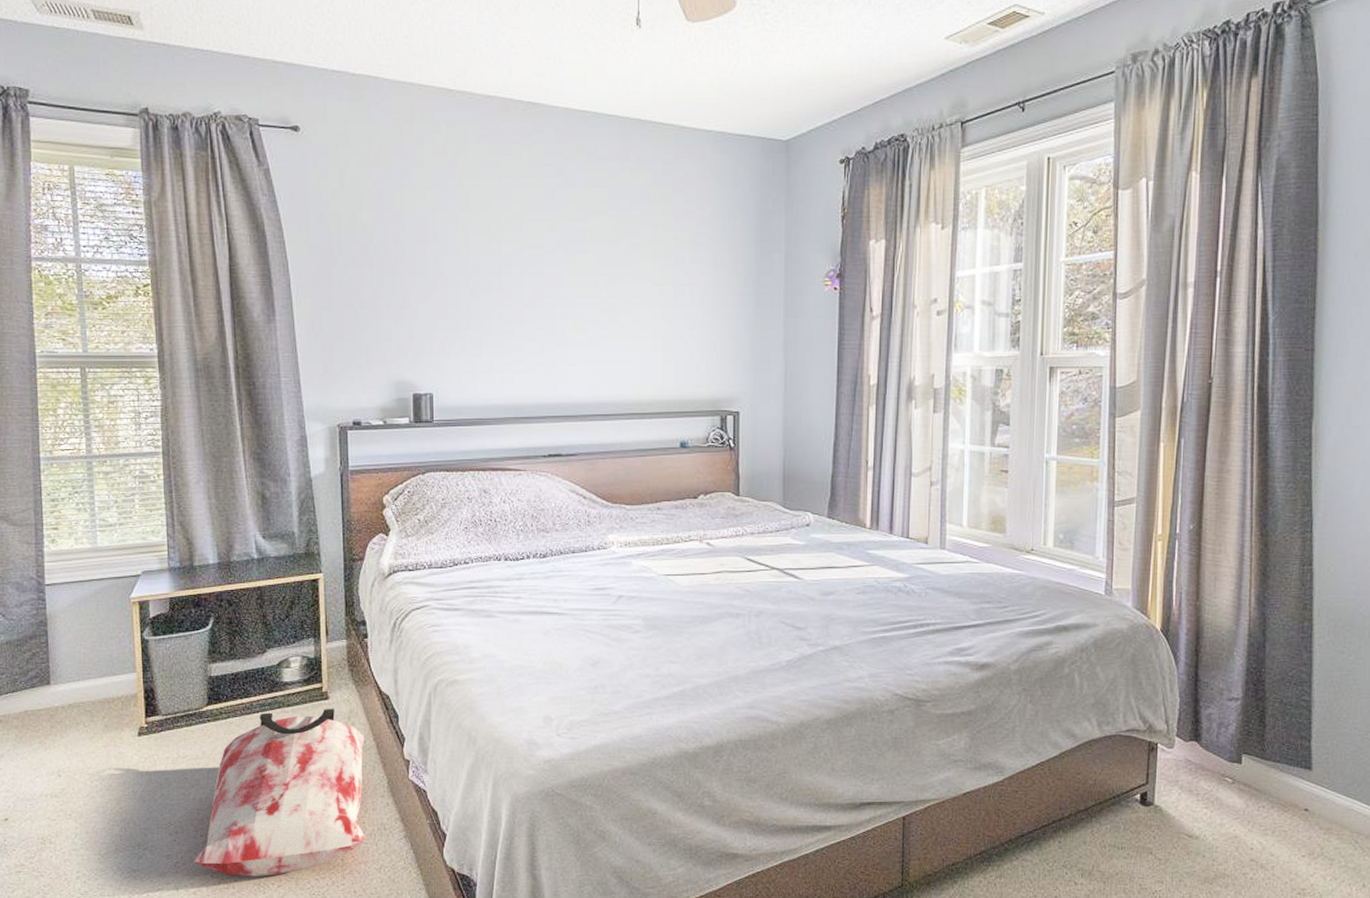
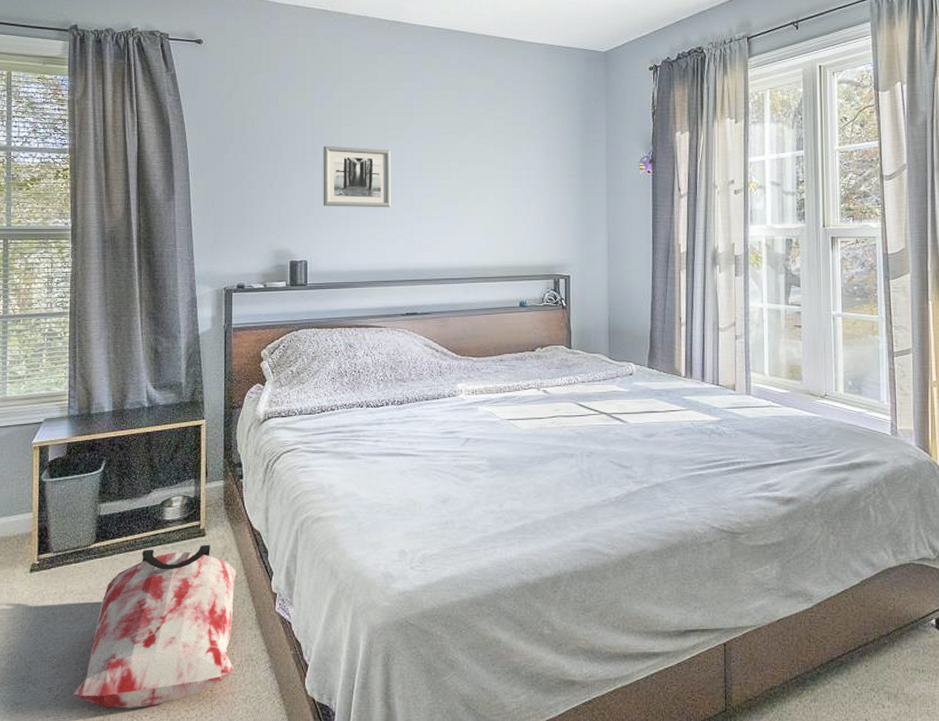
wall art: none [448,256,529,332] -> present [323,145,391,208]

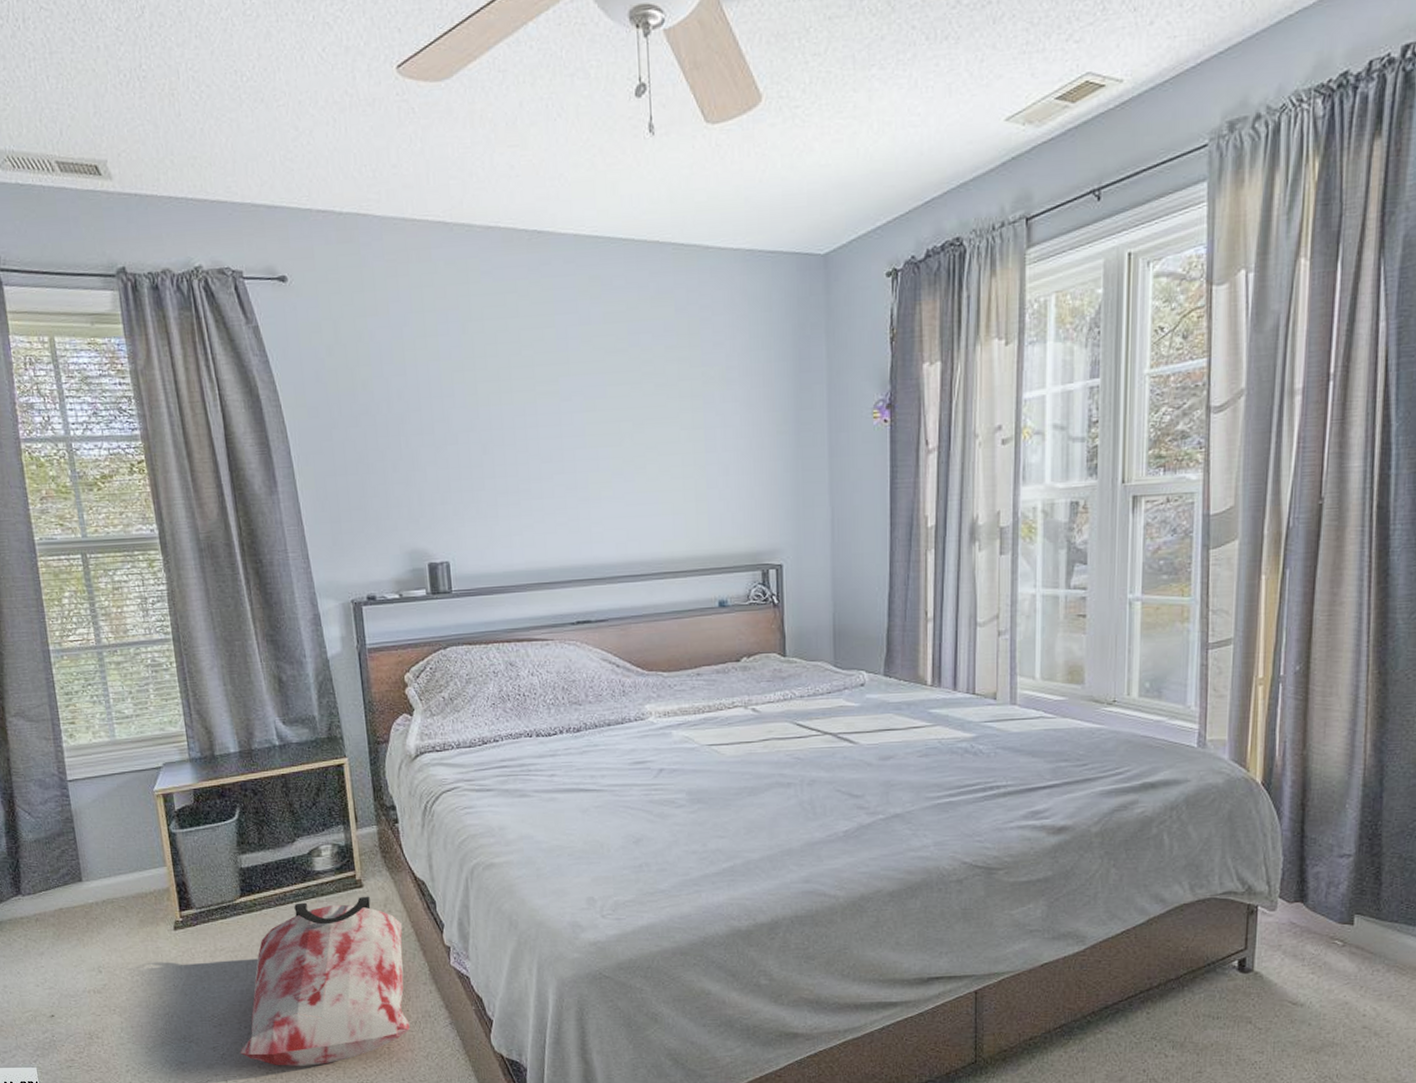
wall art: present [323,145,391,208] -> none [456,410,548,491]

